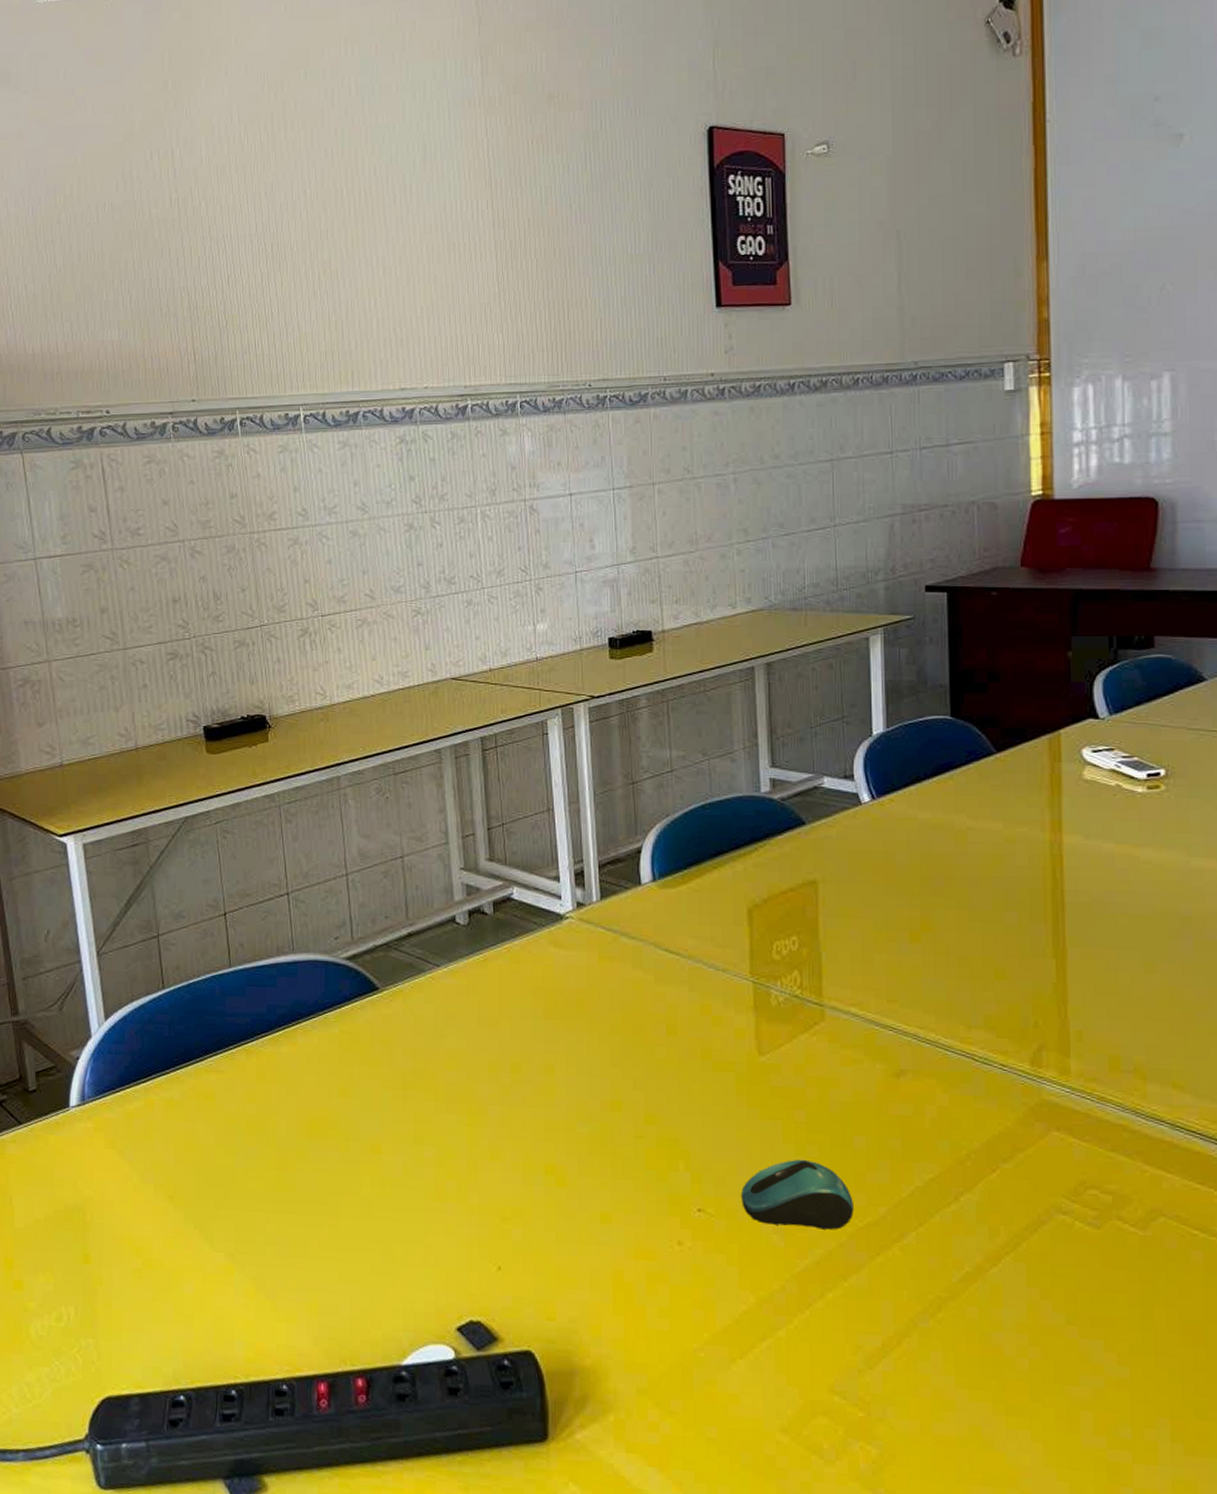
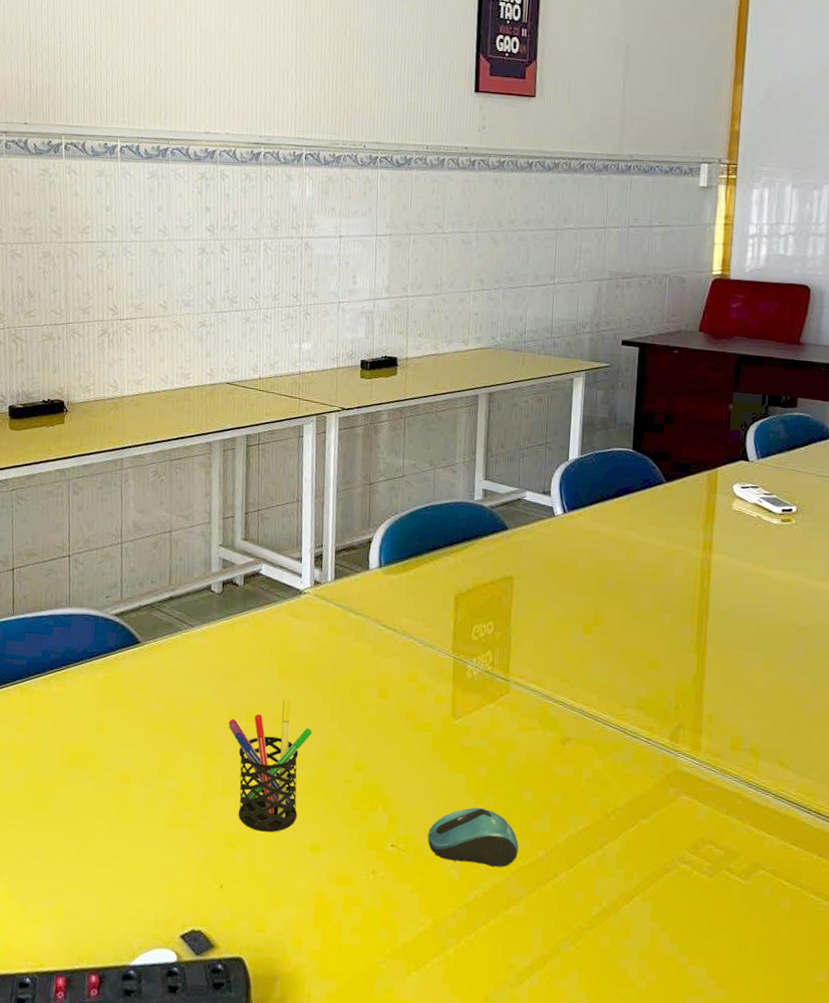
pen holder: none [490,1044,591,1202] -> present [228,699,312,833]

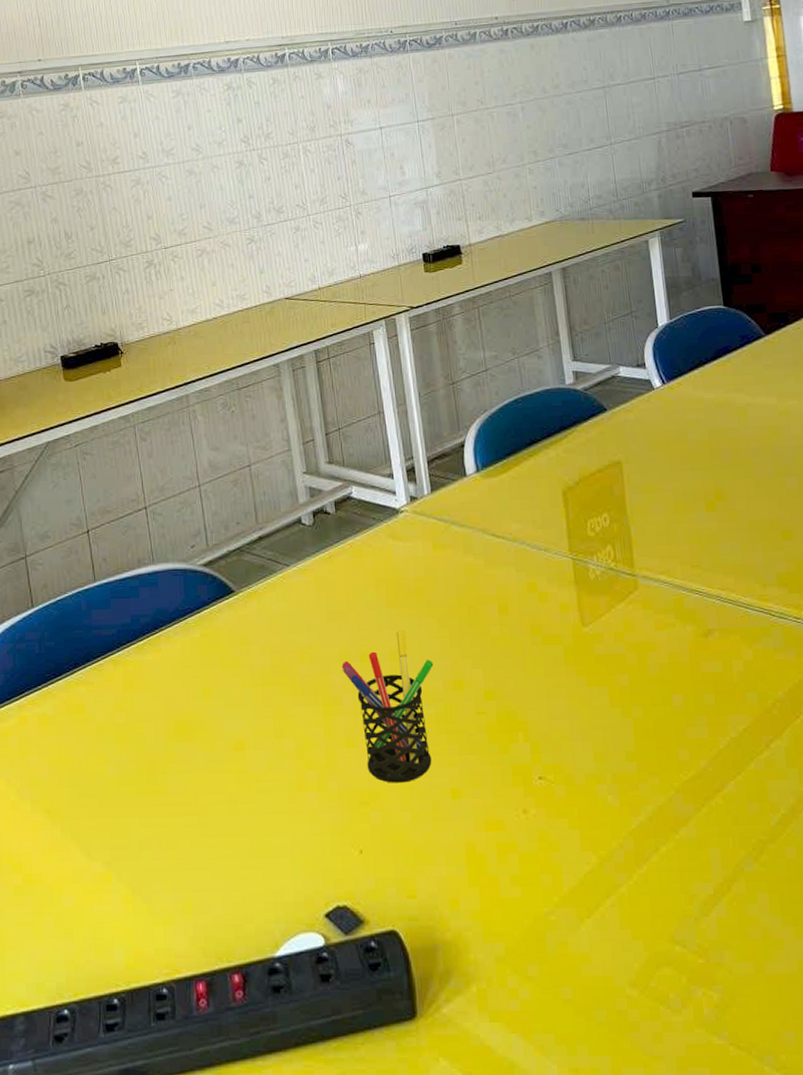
computer mouse: present [428,807,519,868] -> none [577,721,678,786]

